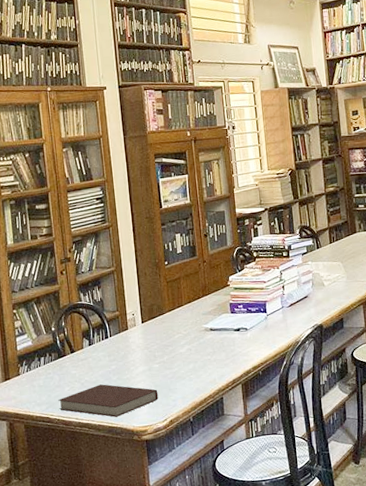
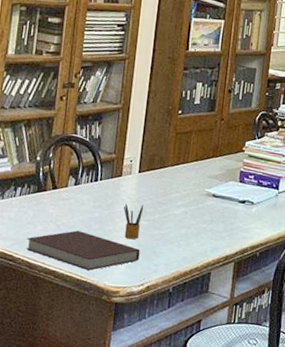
pencil box: none [135,350,154,383] -> present [124,203,144,240]

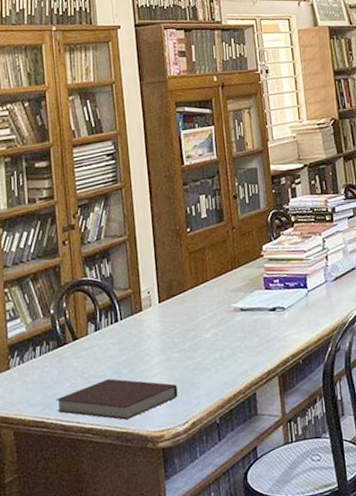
pencil box: present [124,203,144,240] -> none [151,336,172,376]

